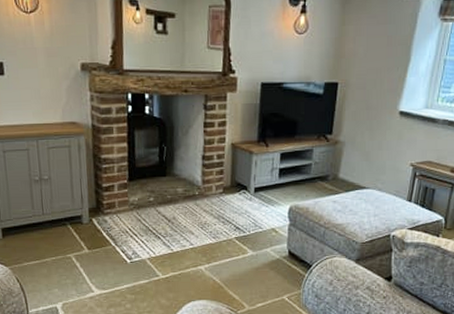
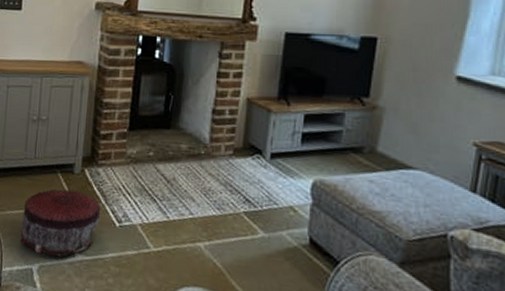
pouf: none [40,238,113,295] -> present [20,189,101,259]

